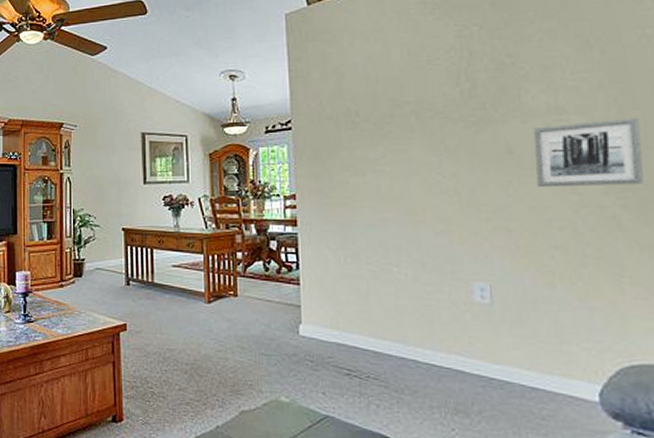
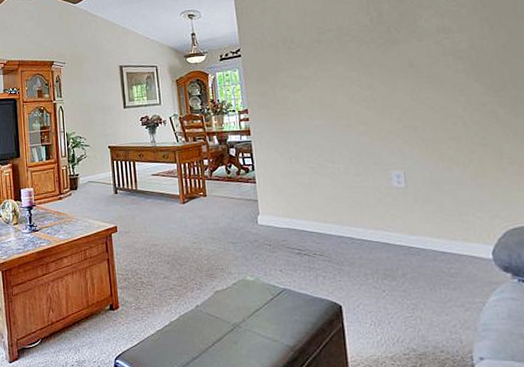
wall art: present [533,117,643,186] -> none [427,33,512,91]

